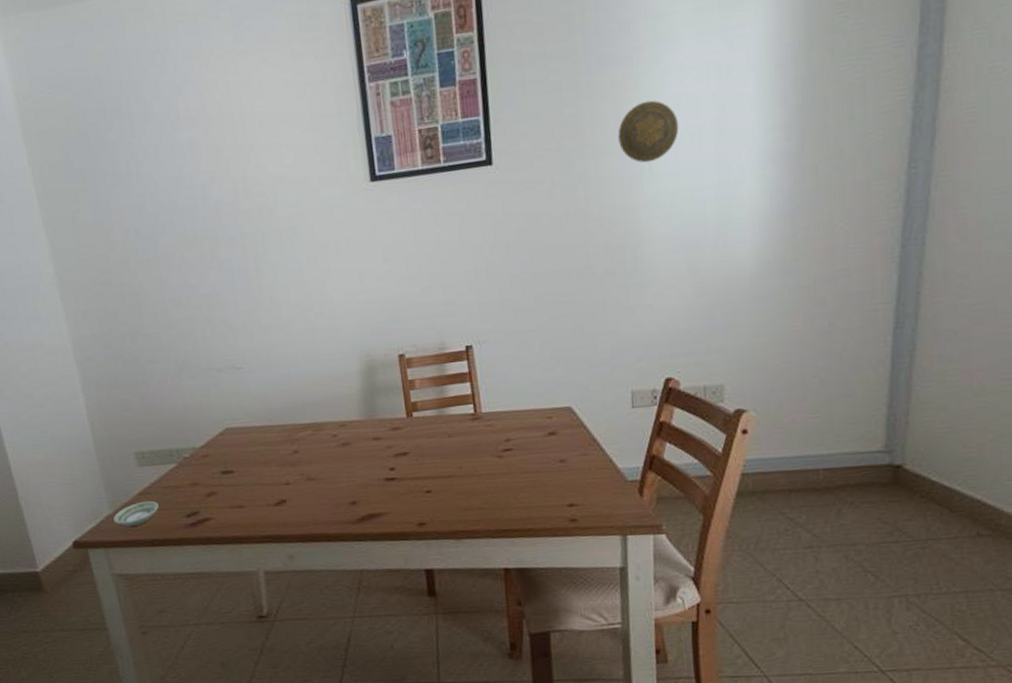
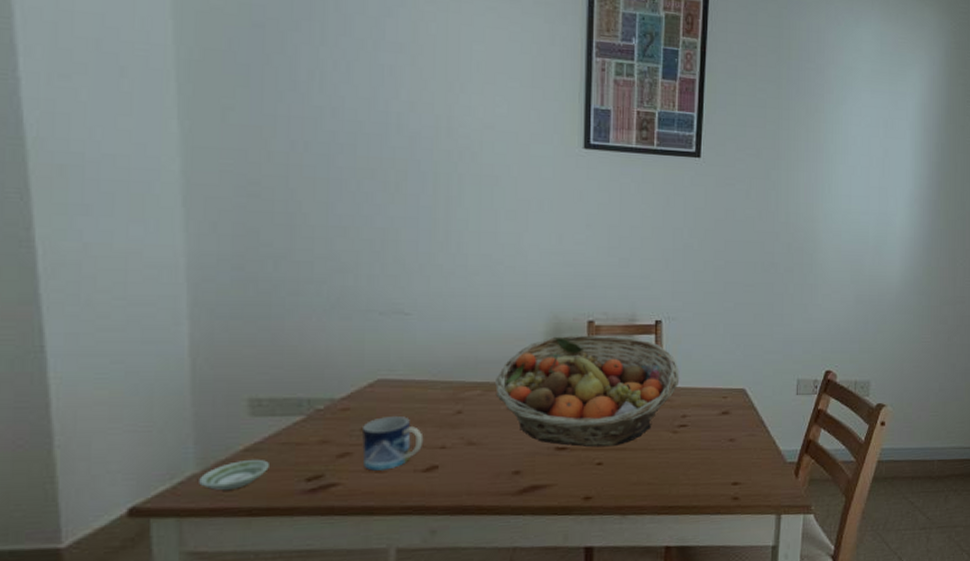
mug: none [221,458,271,507] -> present [361,415,424,471]
fruit basket: none [322,366,499,477] -> present [495,335,680,448]
decorative plate: present [618,100,679,163] -> none [807,133,854,184]

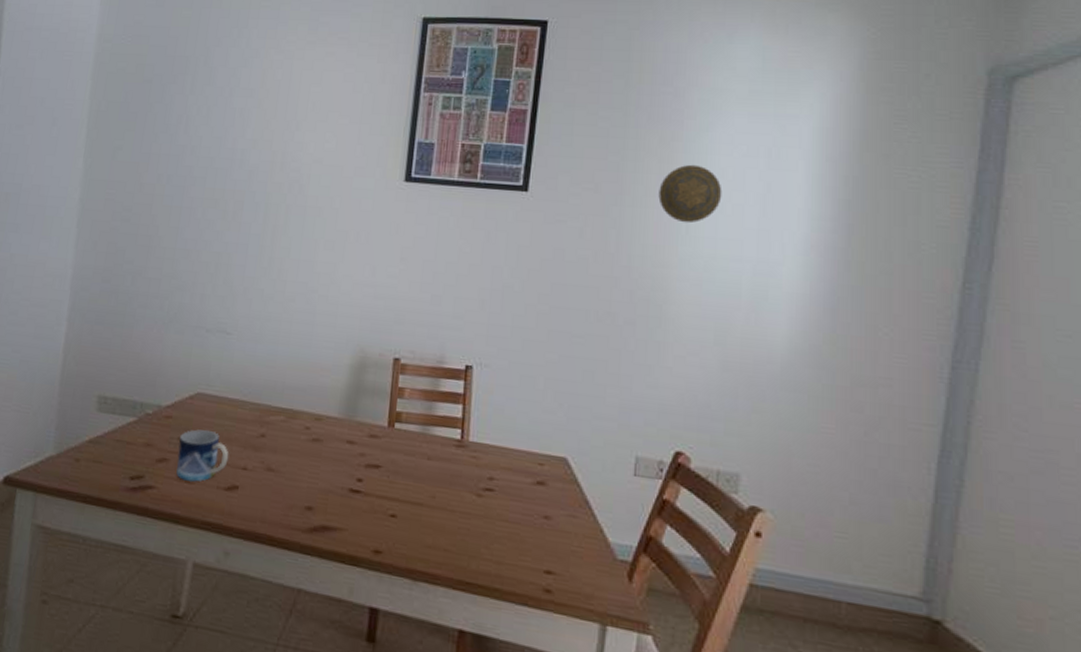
saucer: present [199,459,269,491] -> none [53,450,105,476]
fruit basket: present [495,335,680,448] -> none [297,370,489,499]
decorative plate: none [807,133,854,184] -> present [658,164,722,224]

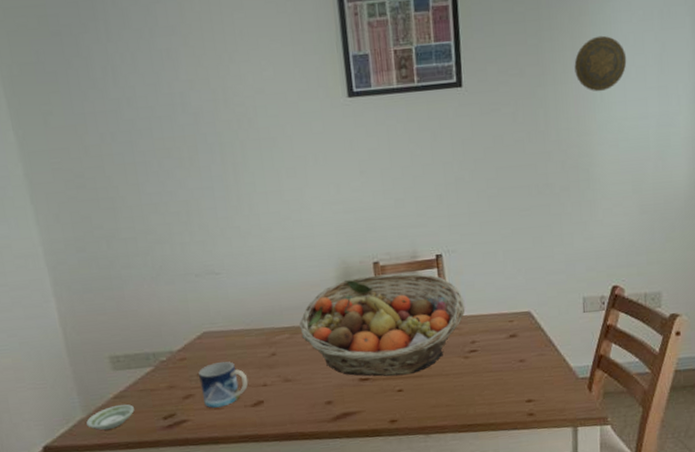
saucer: none [53,450,105,476] -> present [86,404,134,430]
fruit basket: none [297,370,489,499] -> present [299,273,465,377]

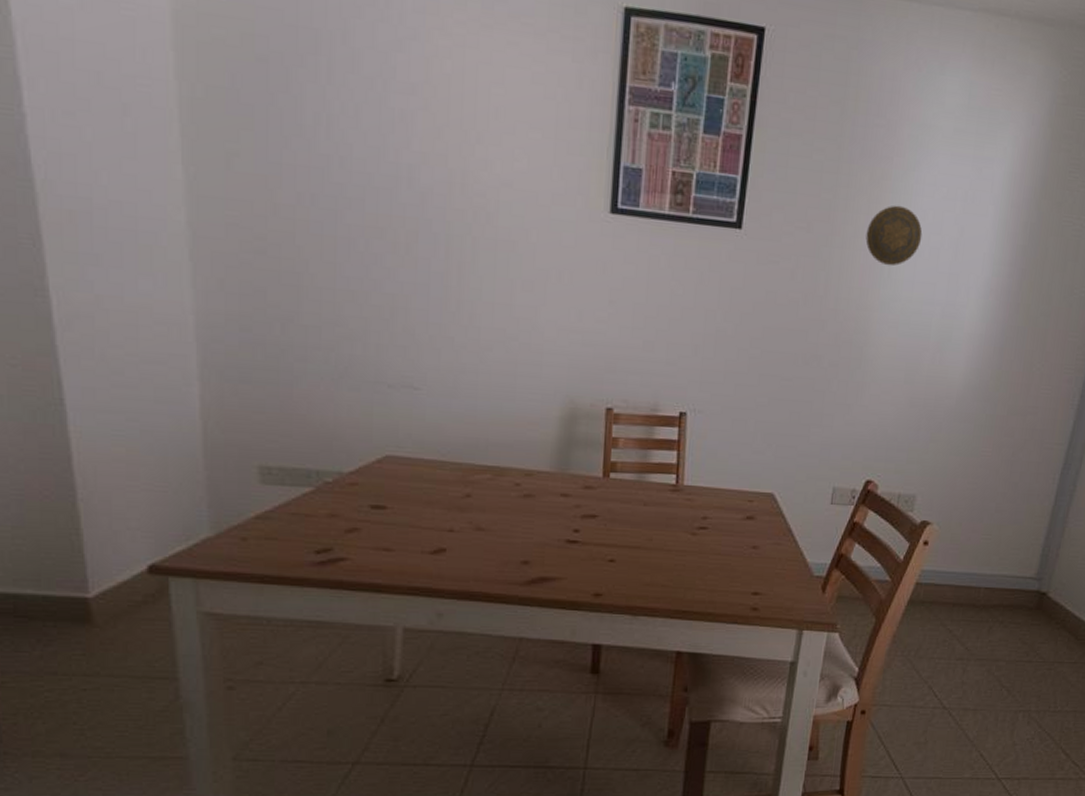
saucer: present [86,404,134,430] -> none [213,527,280,557]
mug: present [198,361,249,408] -> none [369,494,432,549]
fruit basket: present [299,273,465,377] -> none [506,422,703,544]

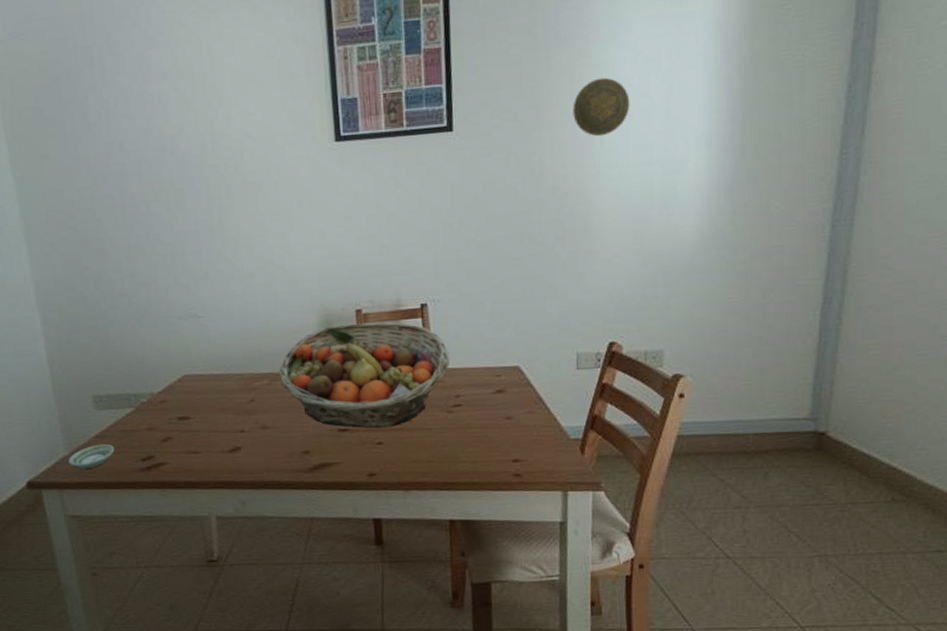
saucer: none [213,527,280,557] -> present [68,443,114,469]
fruit basket: none [506,422,703,544] -> present [279,322,450,429]

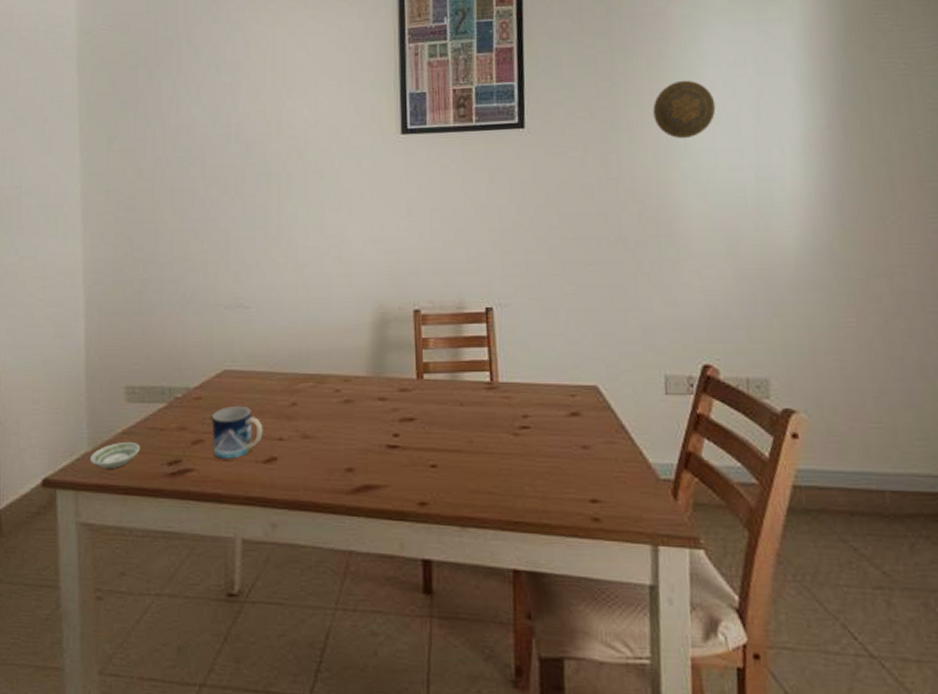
mug: none [177,405,227,452] -> present [211,405,263,459]
fruit basket: present [279,322,450,429] -> none [326,325,517,448]

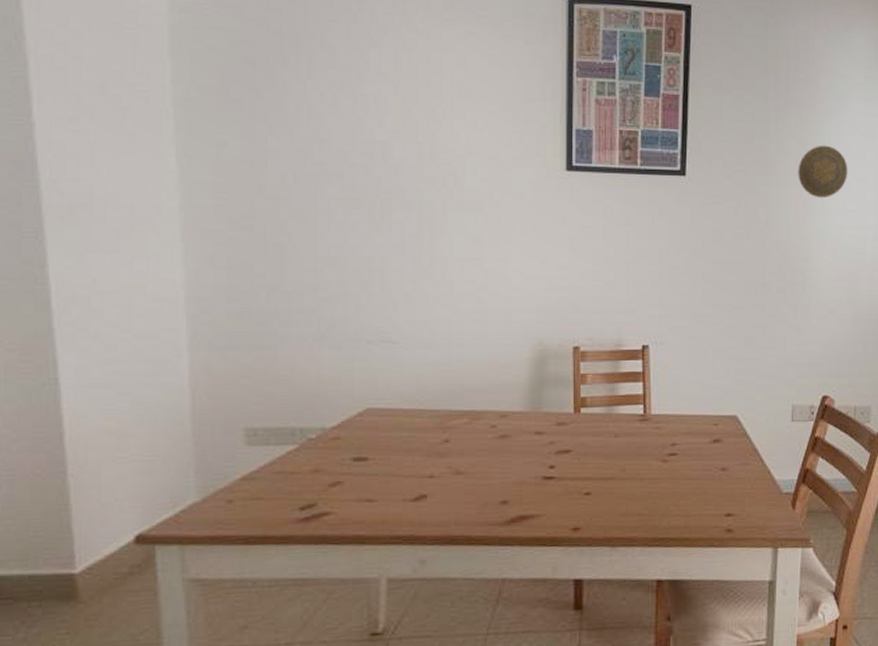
saucer: present [90,441,140,469] -> none [200,487,265,519]
mug: present [211,405,263,459] -> none [352,444,412,500]

